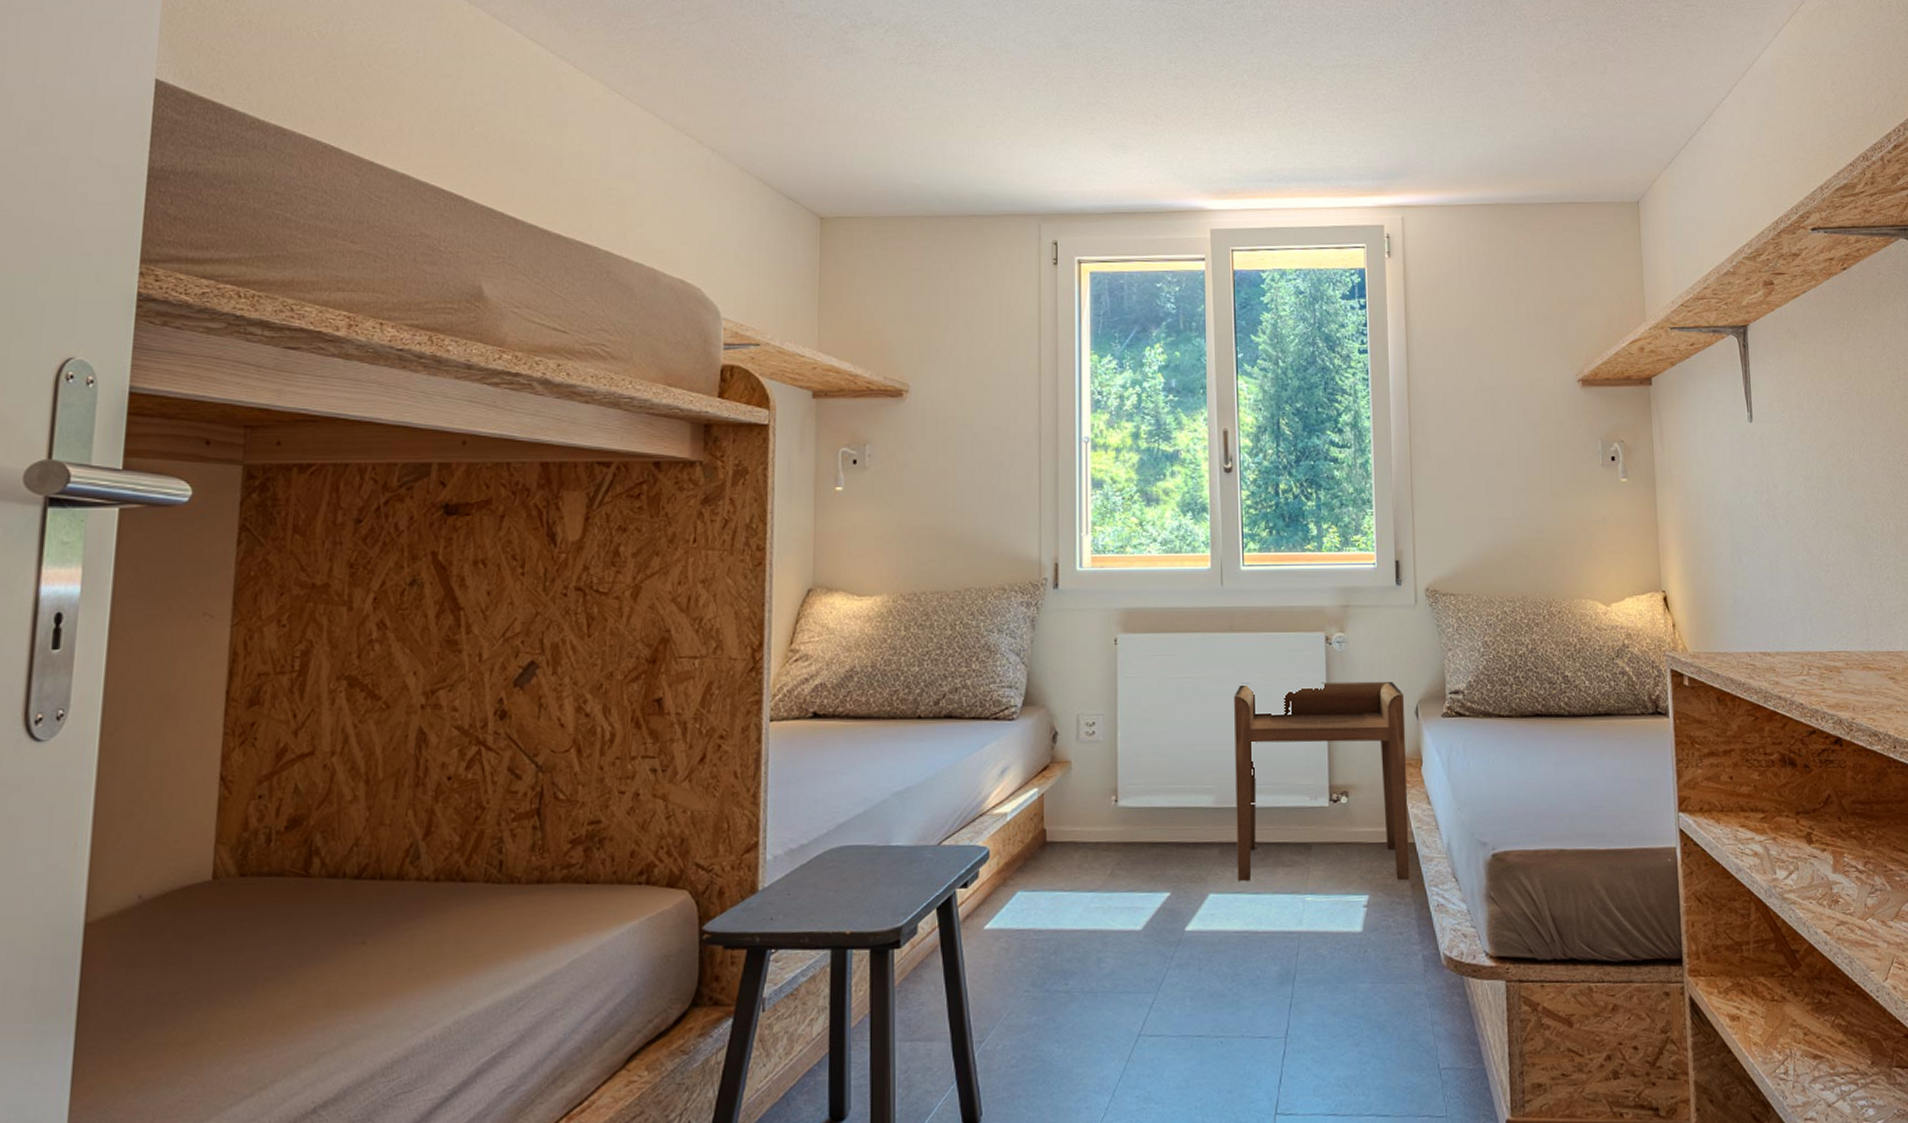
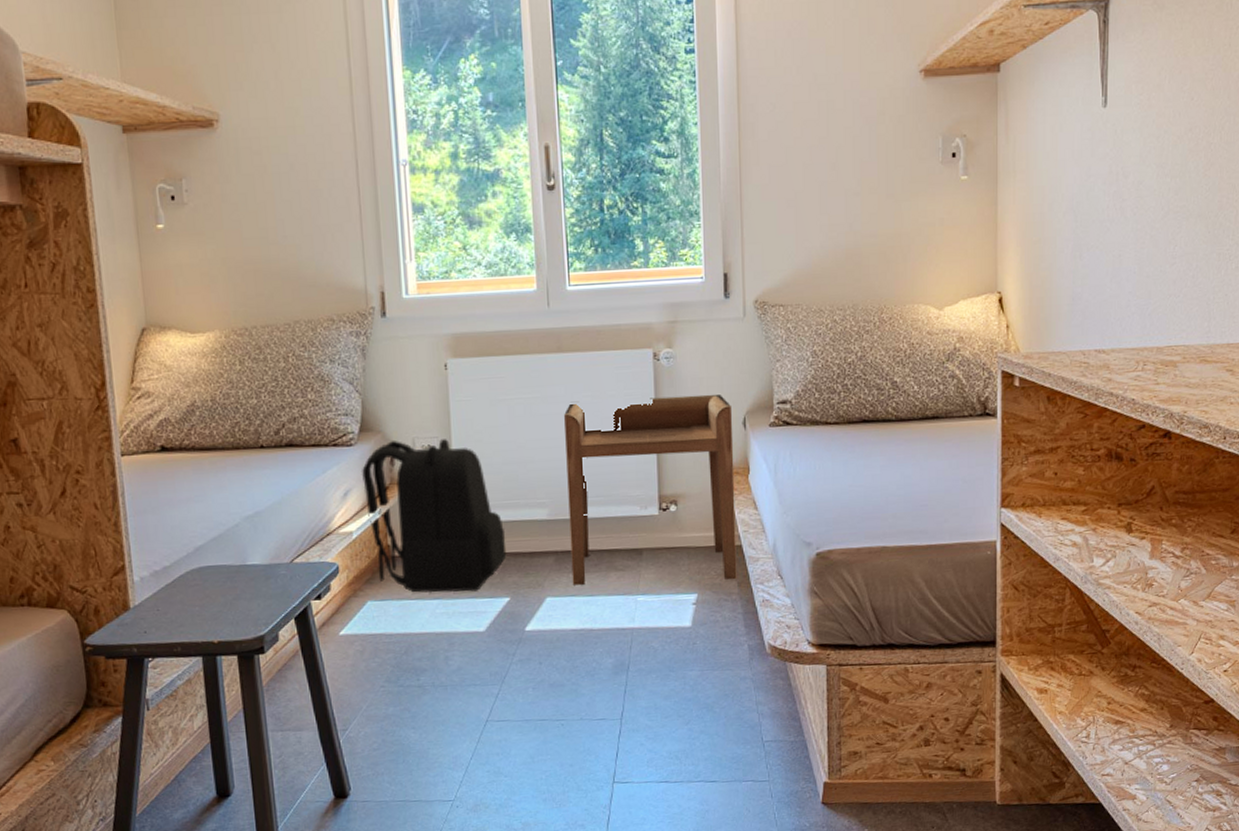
backpack: none [1022,716,1169,885] -> present [362,439,507,593]

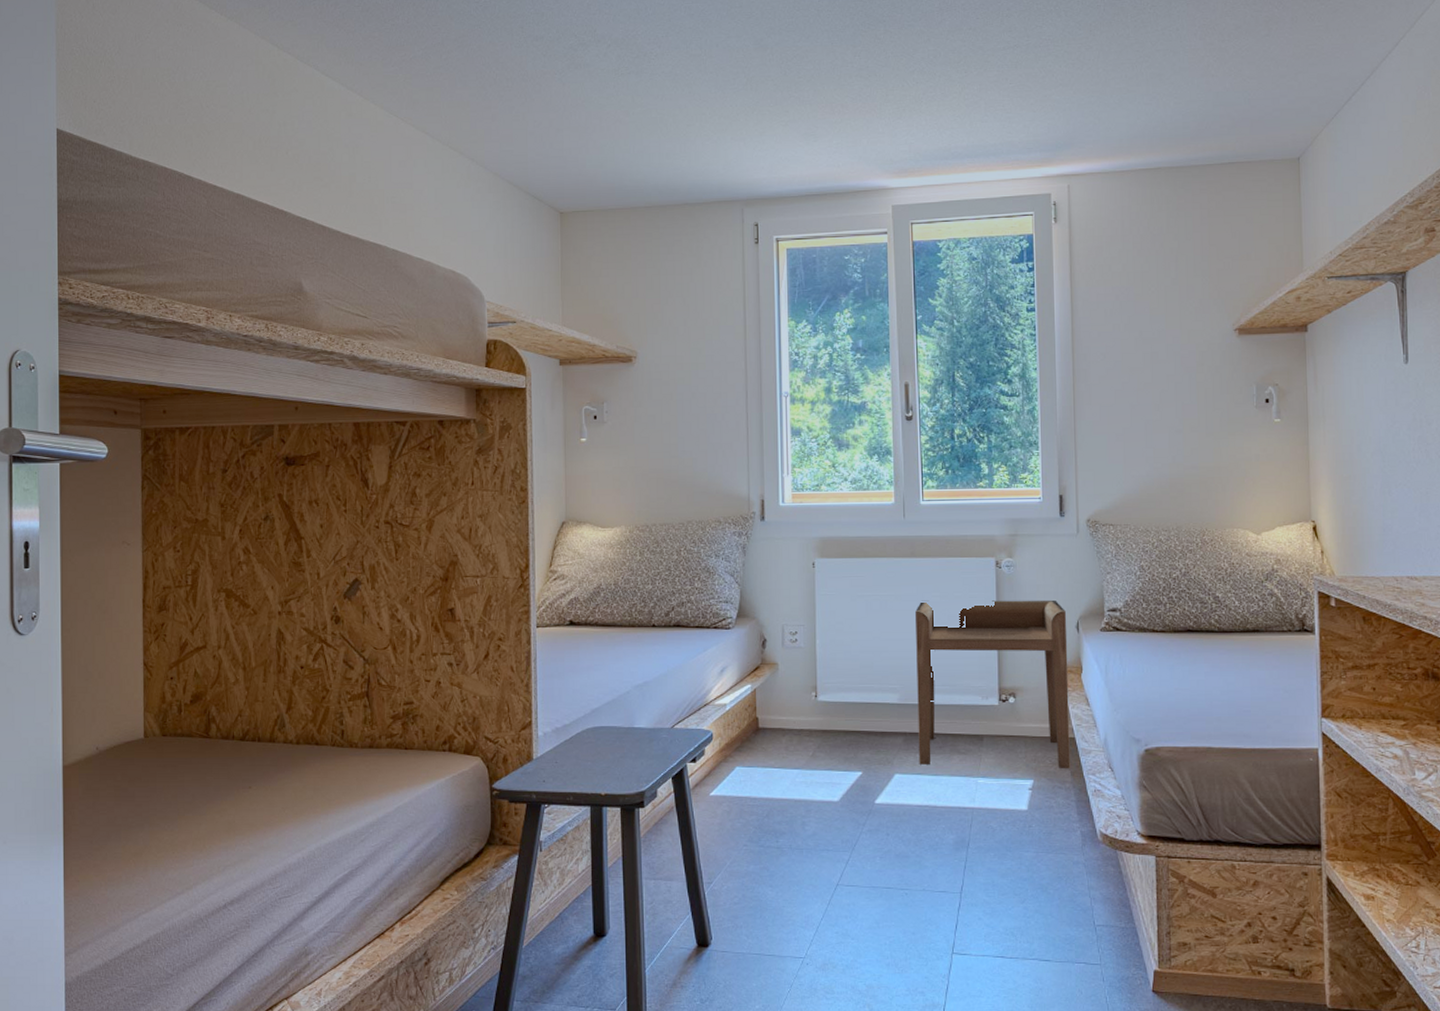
backpack: present [362,439,507,593] -> none [737,627,861,764]

